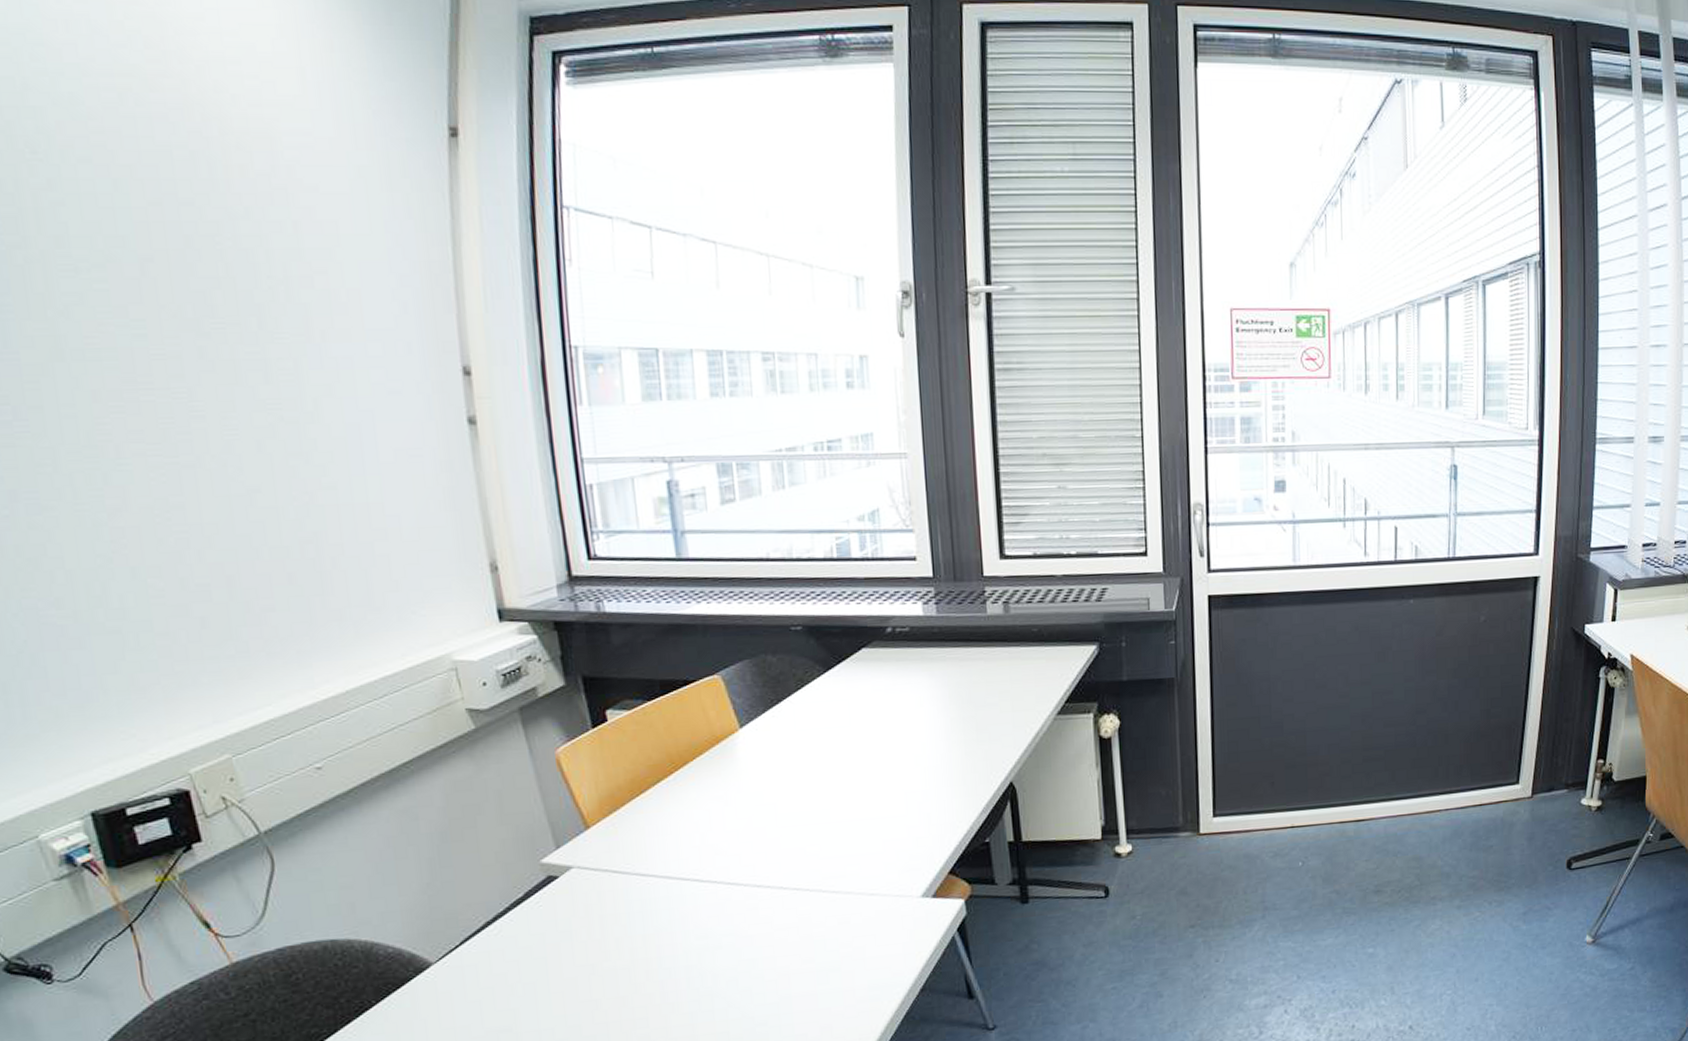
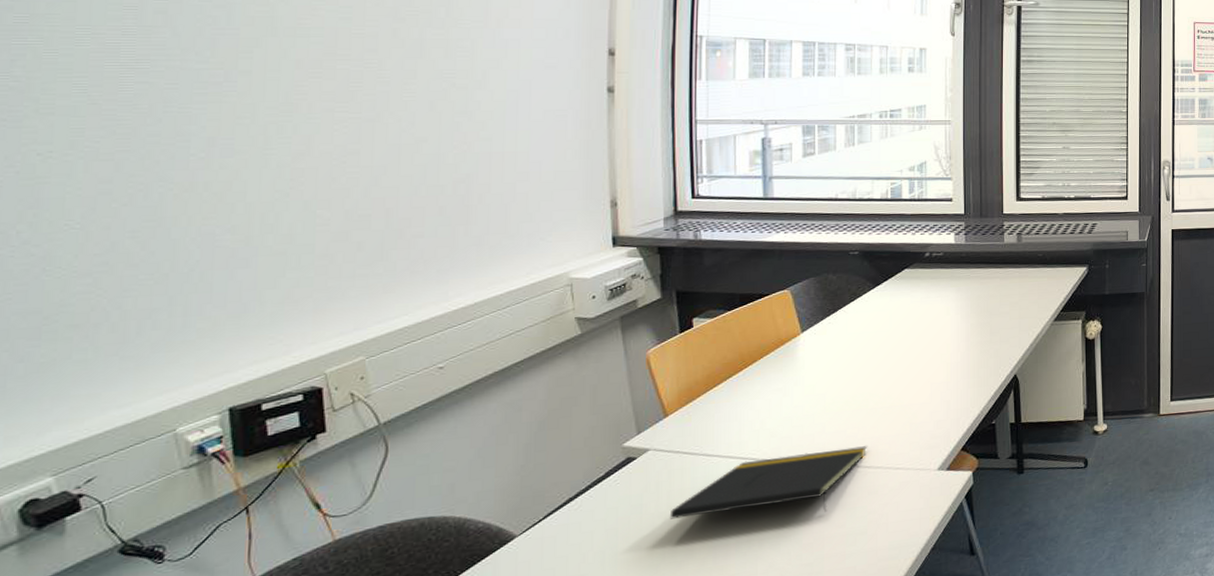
notepad: none [604,867,834,948] -> present [669,446,868,519]

